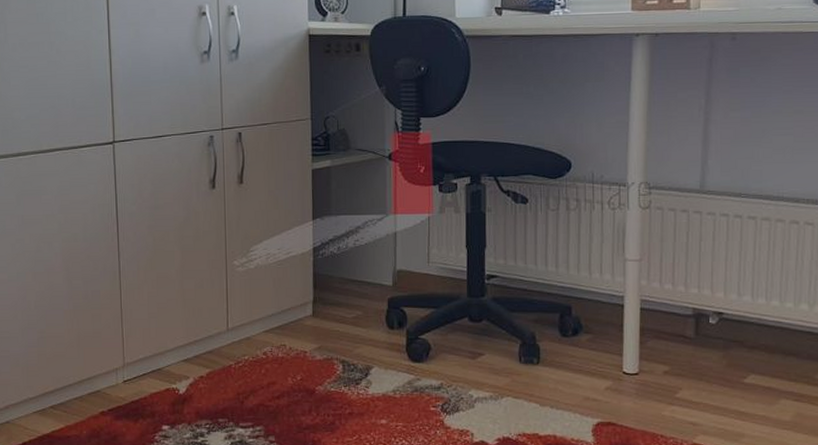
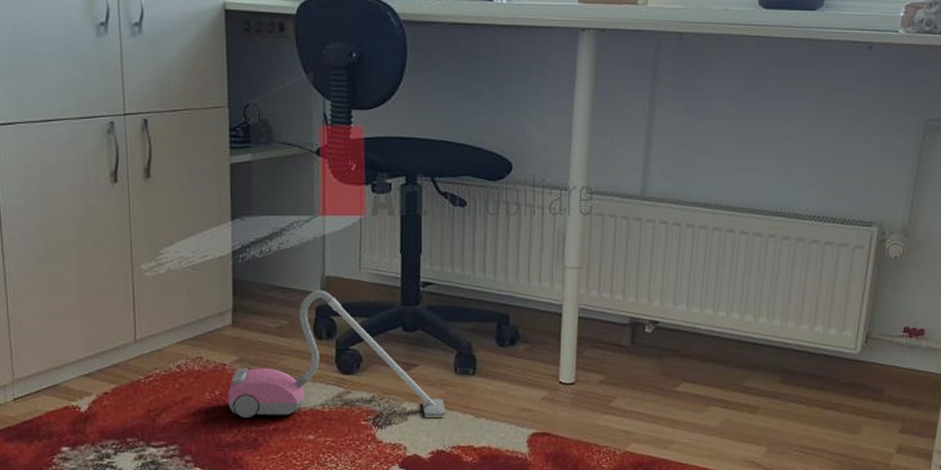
vacuum cleaner: none [308,282,512,406] -> present [228,290,446,419]

